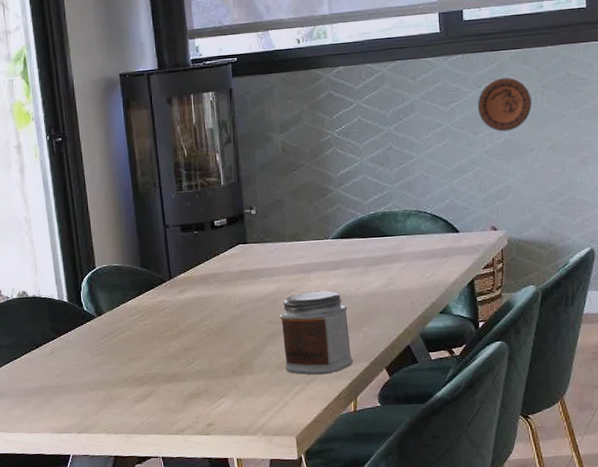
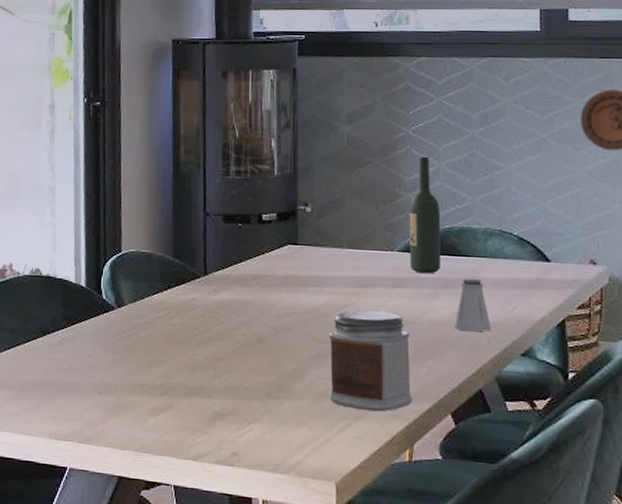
wine bottle: none [339,154,369,255] -> present [409,156,441,274]
saltshaker: none [384,254,414,299] -> present [455,279,491,332]

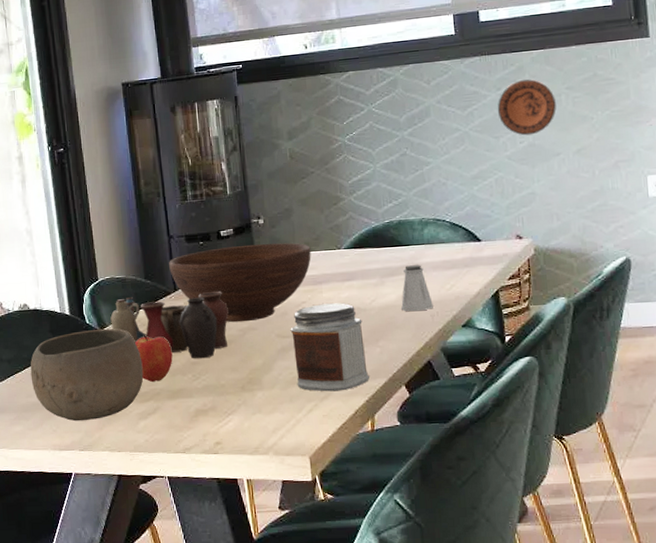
bowl: none [34,306,160,410] -> present [30,328,144,422]
vase: none [130,274,263,355] -> present [110,290,230,359]
apple: none [154,320,194,375] -> present [135,335,173,383]
fruit bowl: none [201,233,360,320] -> present [169,242,311,323]
wine bottle: present [409,156,441,274] -> none [351,161,384,266]

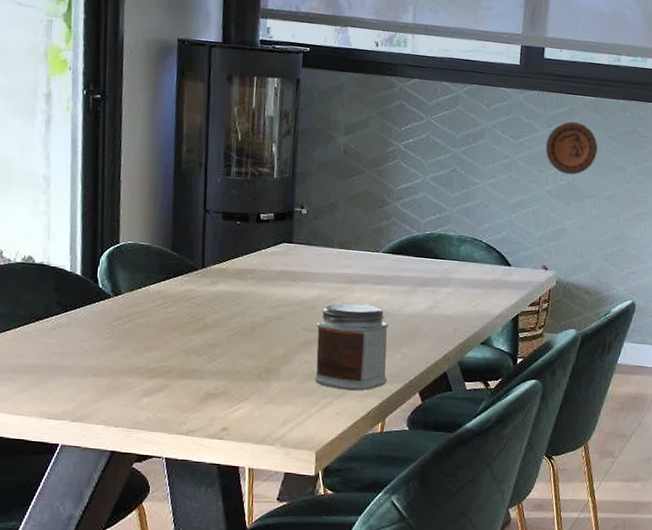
bowl: present [30,328,144,422] -> none [25,295,156,391]
vase: present [110,290,230,359] -> none [127,266,257,342]
apple: present [135,335,173,383] -> none [151,309,190,359]
fruit bowl: present [169,242,311,323] -> none [200,231,350,311]
saltshaker: present [401,265,433,312] -> none [428,278,458,324]

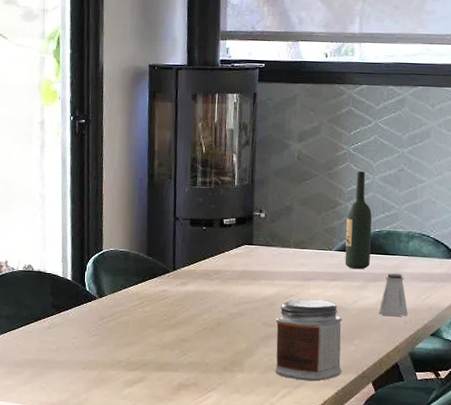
wine bottle: none [392,169,423,273] -> present [344,171,372,270]
saltshaker: none [428,278,458,324] -> present [379,273,408,317]

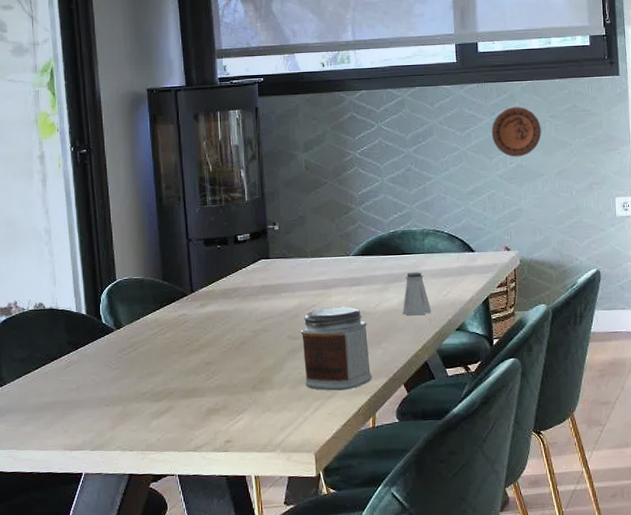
wine bottle: present [344,171,372,270] -> none [360,174,388,272]

